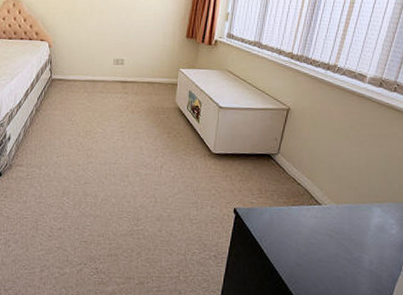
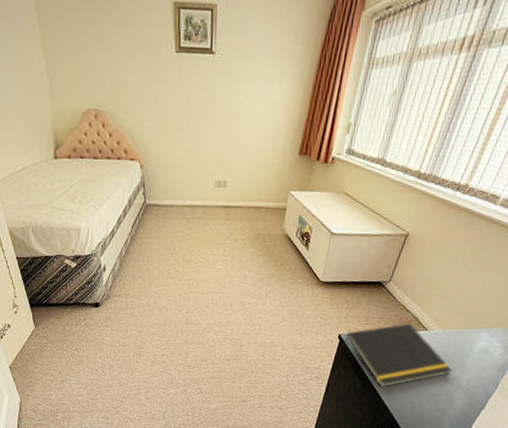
notepad: none [239,197,353,269] -> present [342,323,453,388]

